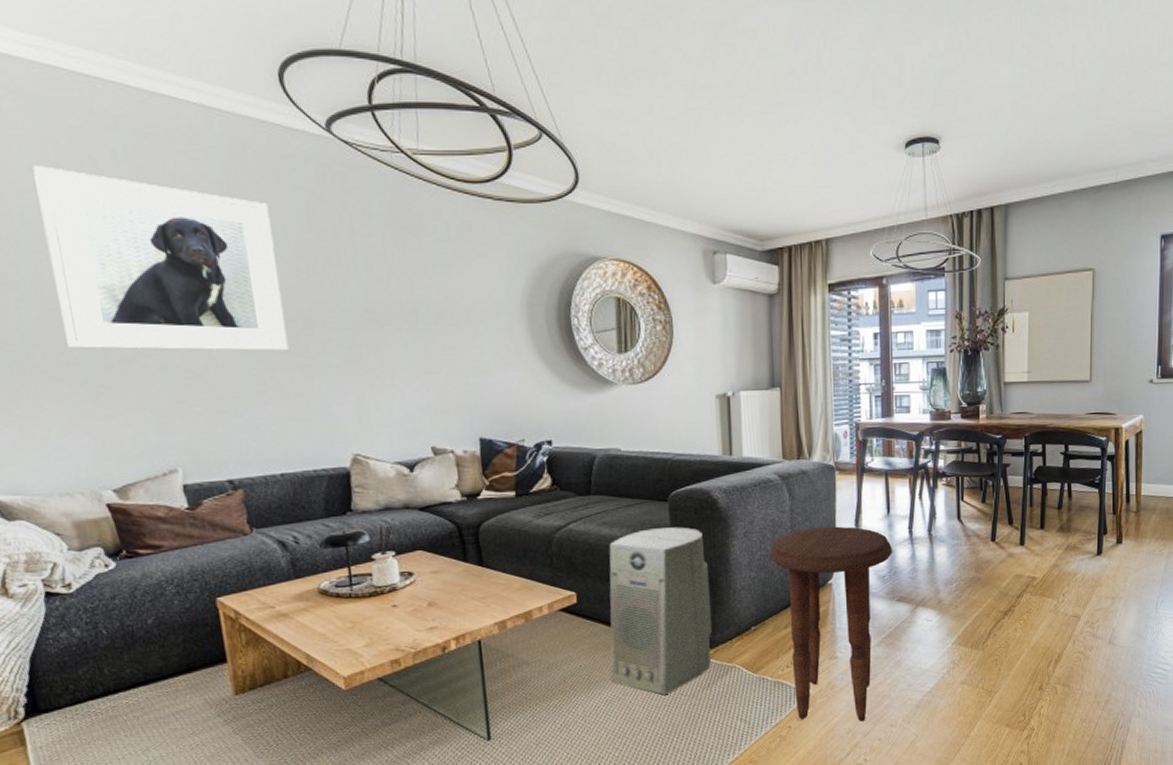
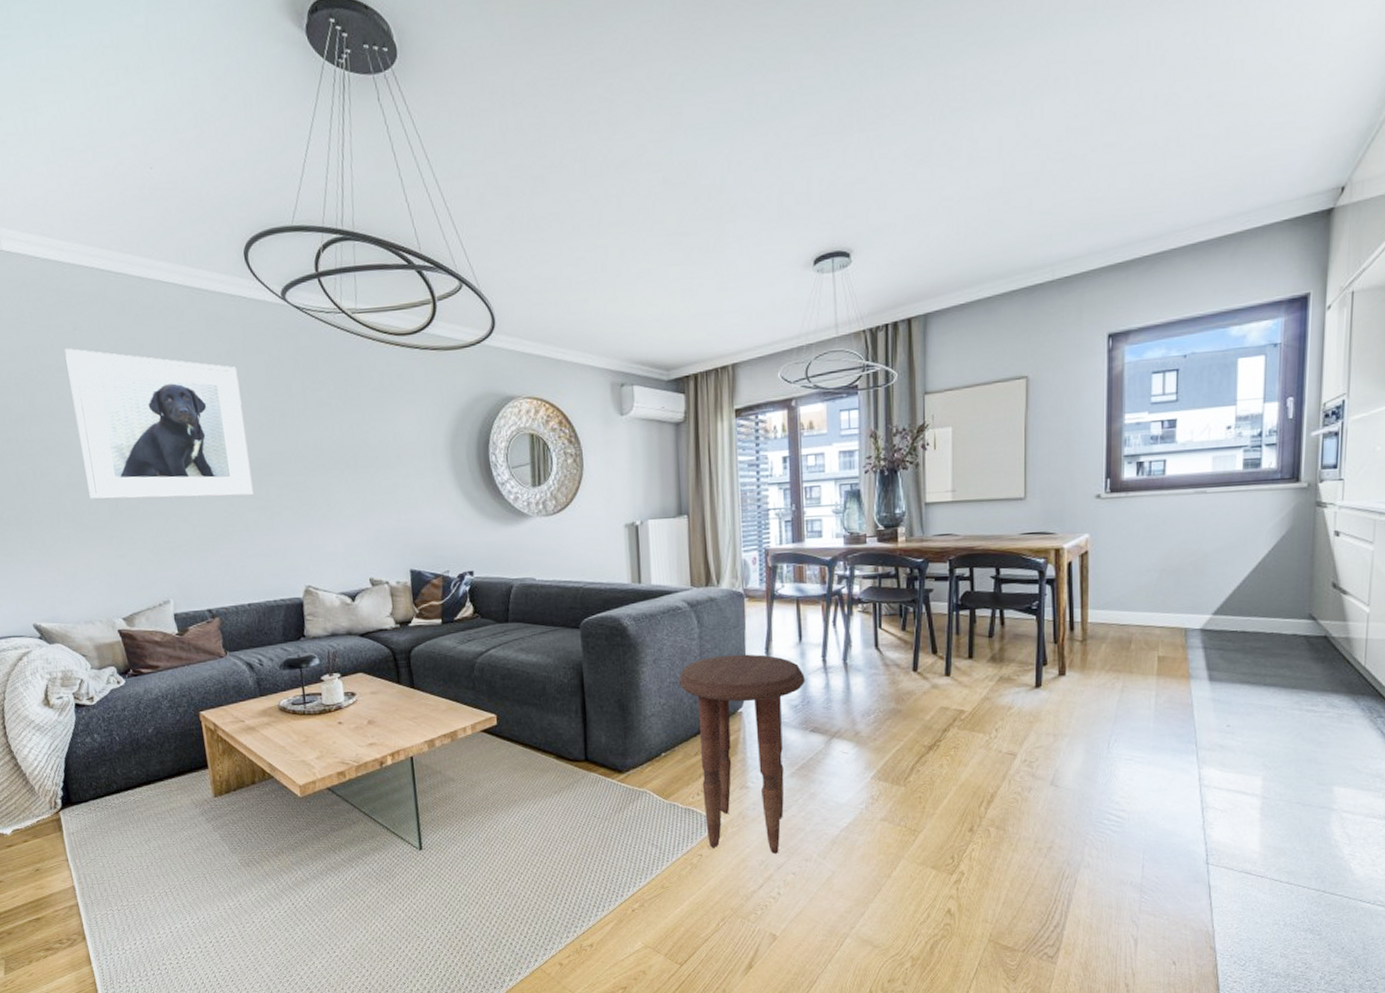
air purifier: present [609,527,713,696] -> none [525,653,624,817]

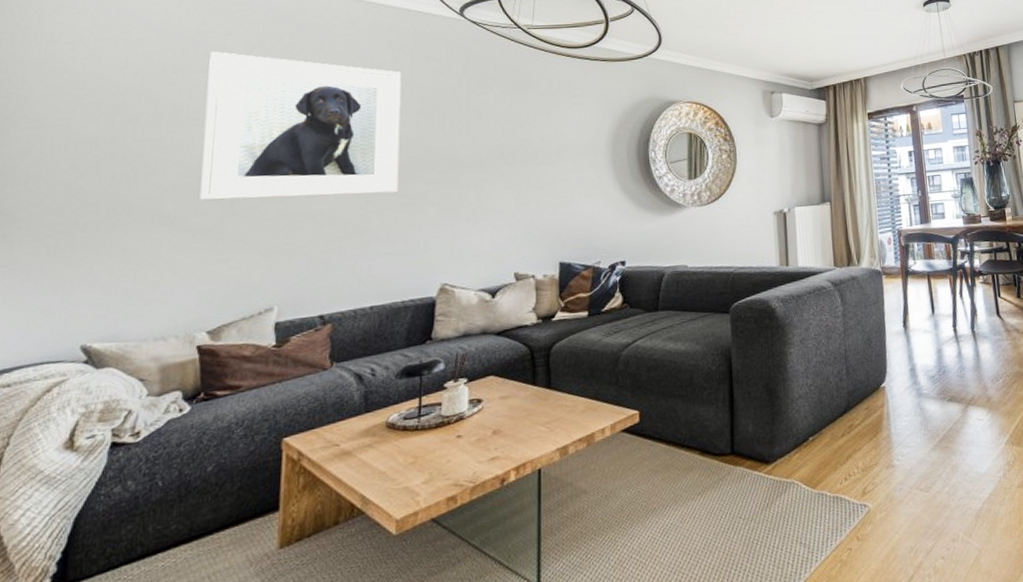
side table: present [678,654,805,854] -> none [824,328,940,539]

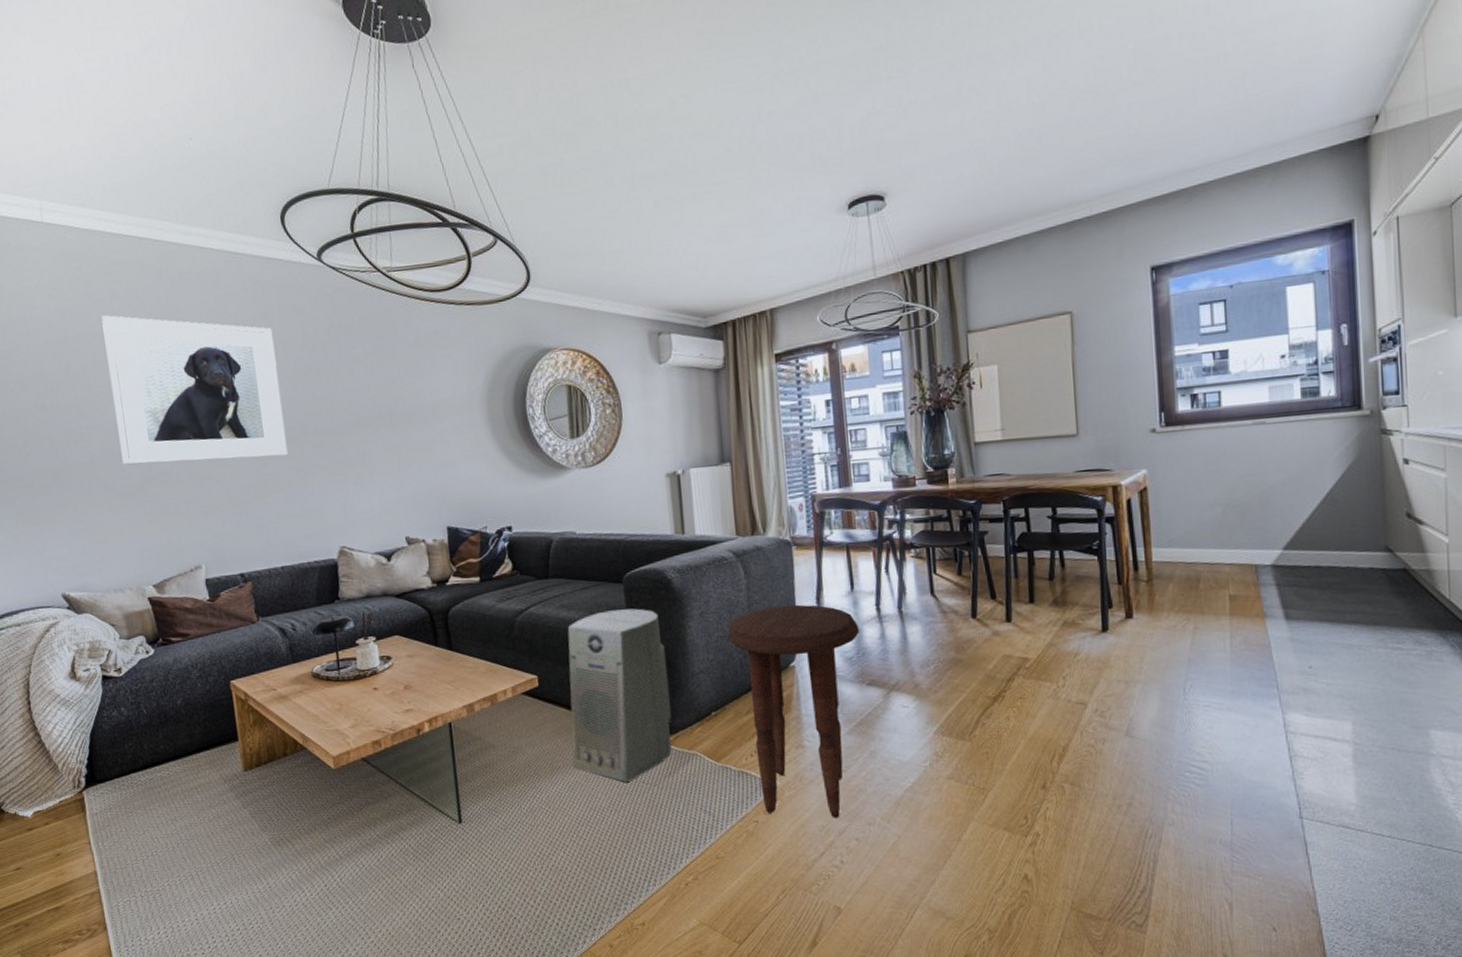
air purifier: none [669,337,772,521] -> present [567,608,672,783]
side table: none [824,328,940,539] -> present [727,604,859,818]

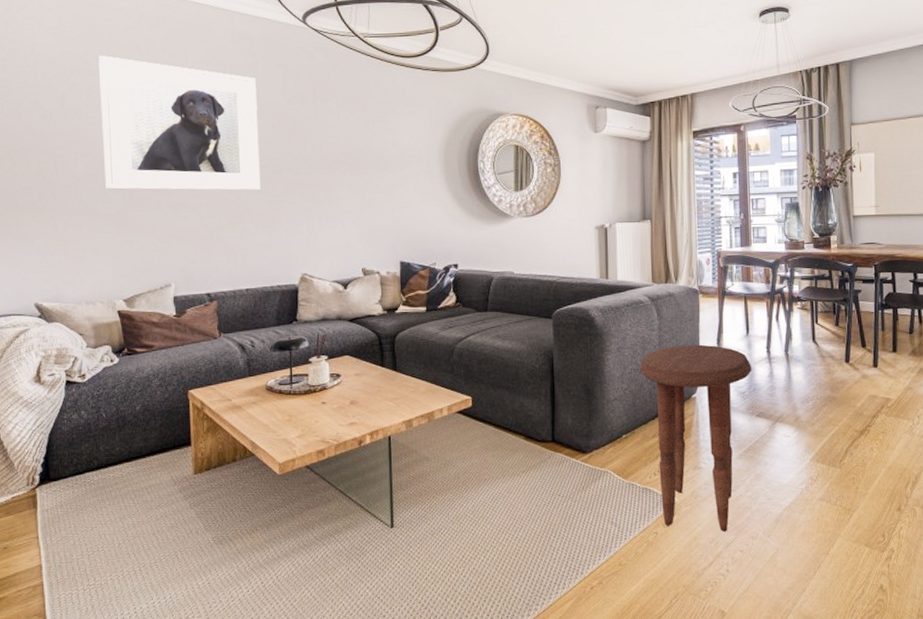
air purifier: present [567,608,672,783] -> none [497,341,588,496]

